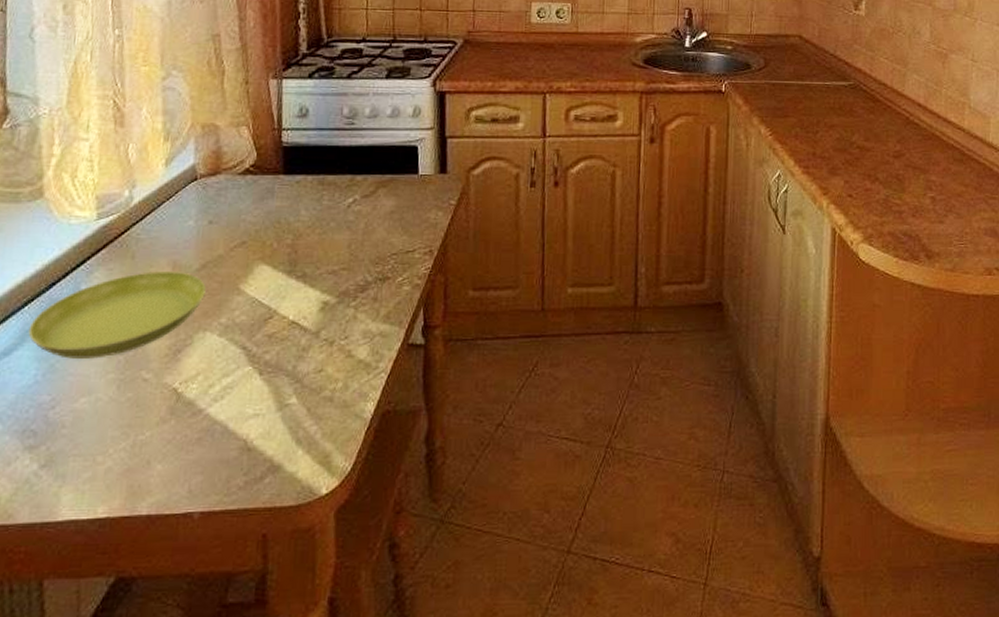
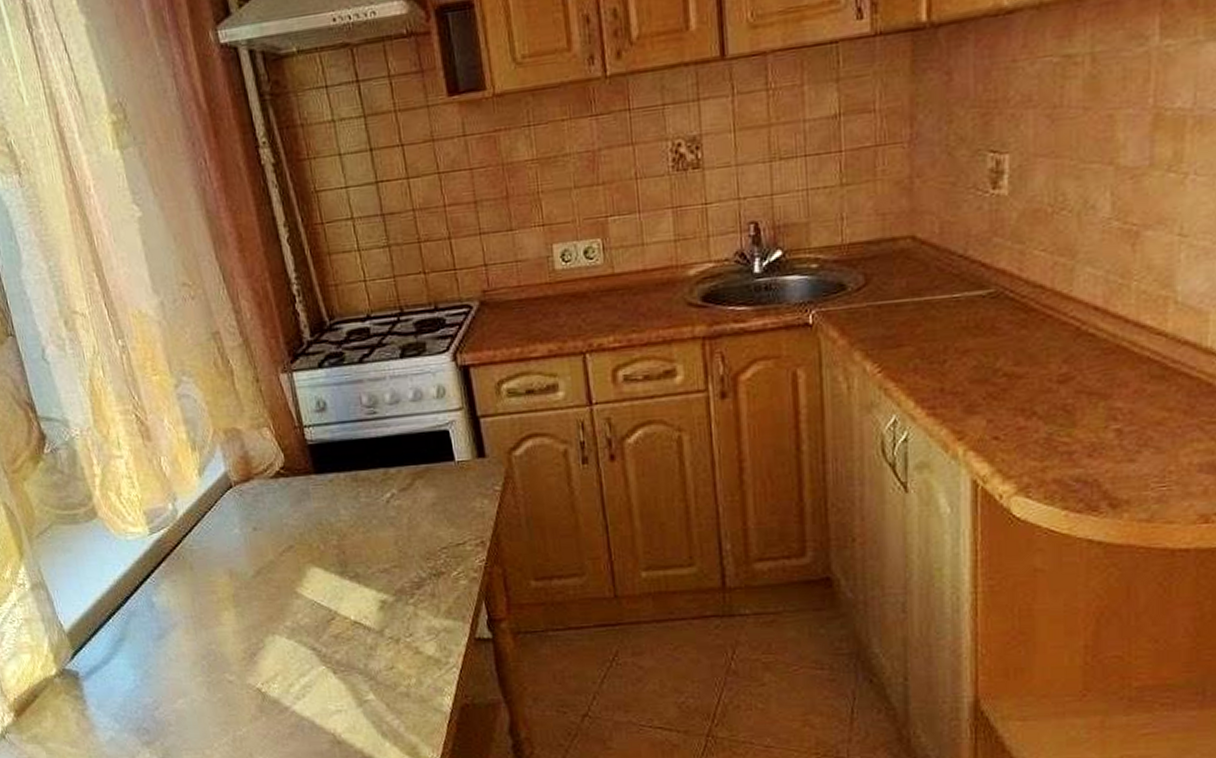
saucer: present [28,271,206,359] -> none [118,579,266,665]

